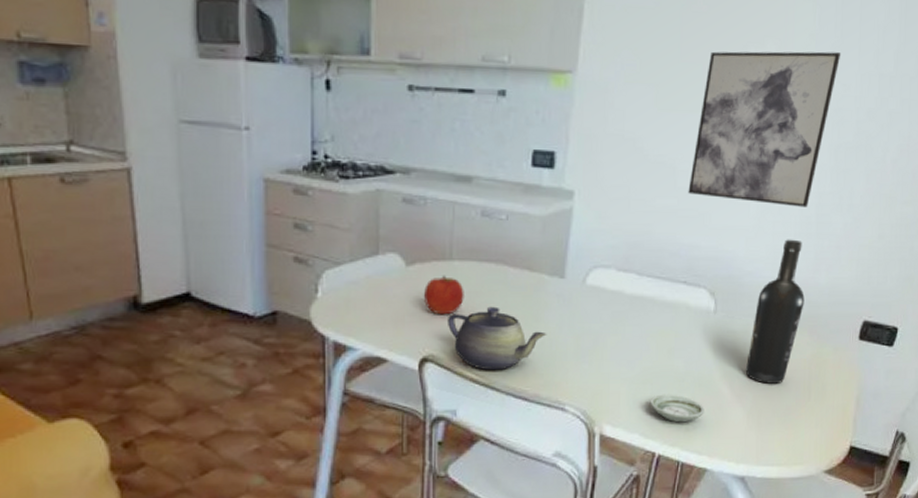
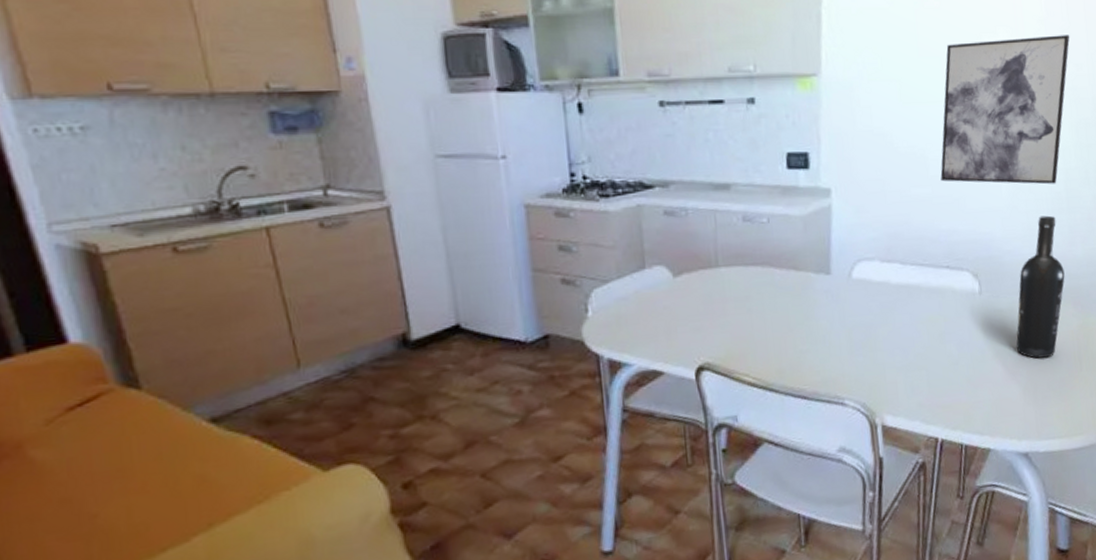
apple: present [423,275,464,315] -> none [693,282,734,323]
teapot: present [448,306,547,371] -> none [720,308,819,373]
saucer: present [650,394,704,423] -> none [927,377,982,406]

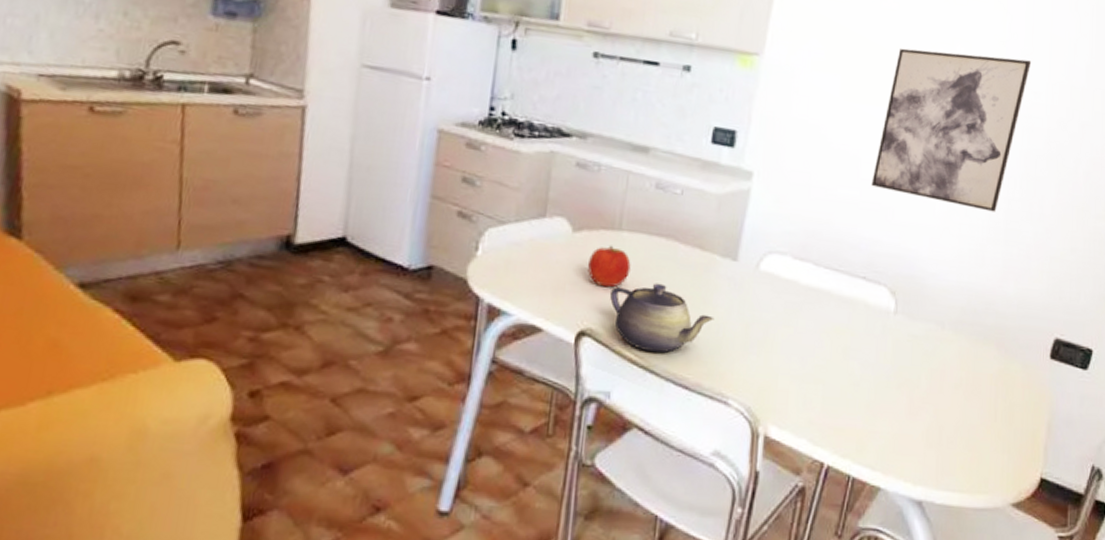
apple: none [693,282,734,323] -> present [587,245,631,288]
teapot: none [720,308,819,373] -> present [610,283,714,353]
wine bottle: present [1016,215,1065,359] -> none [926,243,992,399]

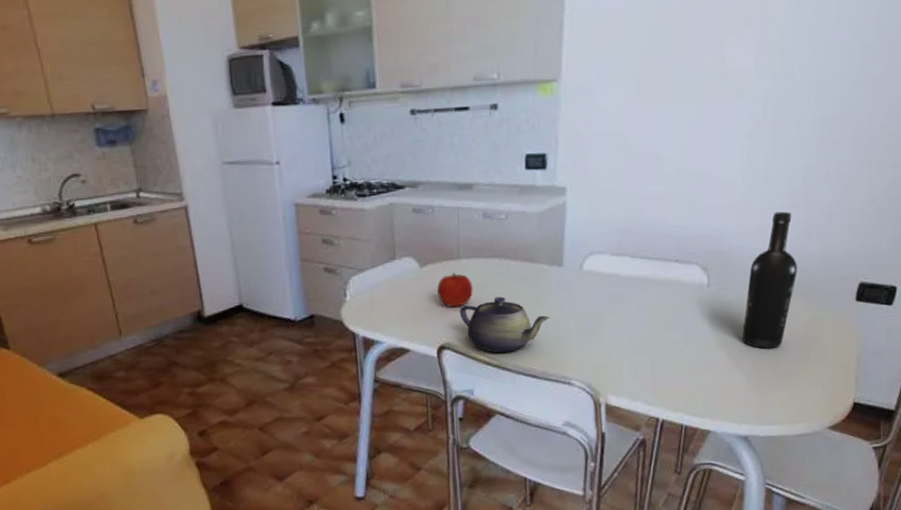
wall art: present [871,48,1032,212] -> none [674,29,820,181]
wine bottle: none [926,243,992,399] -> present [742,211,797,349]

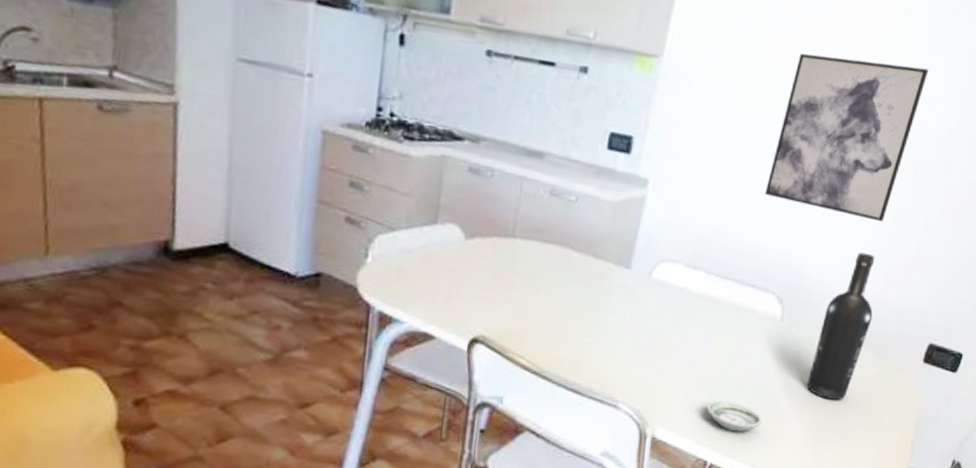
apple: present [436,272,473,308] -> none [480,252,524,295]
teapot: present [460,296,550,353] -> none [503,290,606,360]
saucer: none [650,363,704,390] -> present [706,400,762,432]
wall art: none [674,29,820,181] -> present [765,53,929,222]

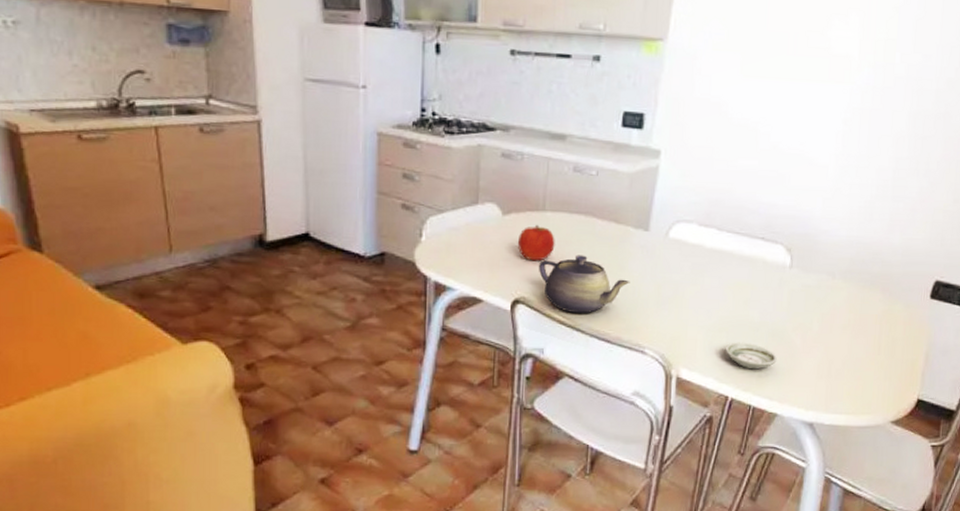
apple: none [480,252,524,295] -> present [517,224,555,261]
teapot: none [503,290,606,360] -> present [539,254,630,314]
wall art: present [765,53,929,222] -> none [769,22,924,171]
wine bottle: present [806,252,875,400] -> none [817,201,878,337]

